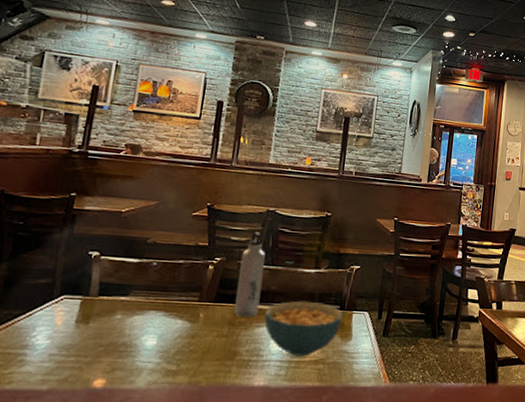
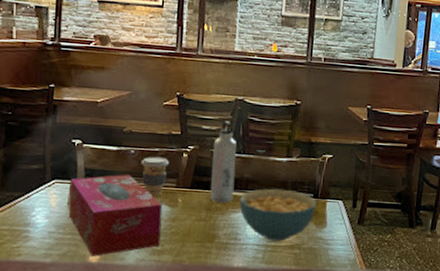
tissue box: none [74,288,183,380] -> present [68,174,163,256]
coffee cup: none [162,268,193,313] -> present [141,156,169,197]

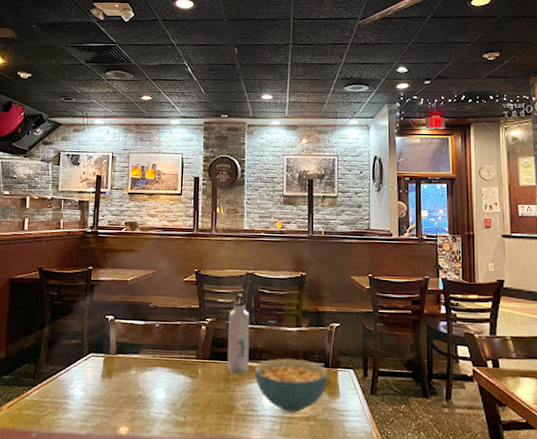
tissue box: present [68,174,163,256] -> none [101,347,185,428]
coffee cup: present [141,156,169,197] -> none [165,329,189,369]

